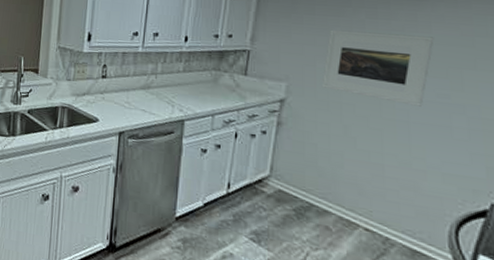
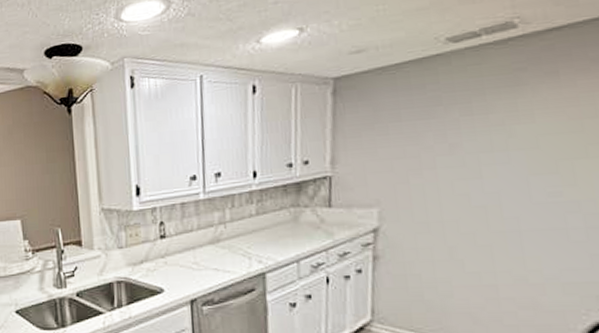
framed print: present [321,29,434,107] -> none [418,127,539,212]

